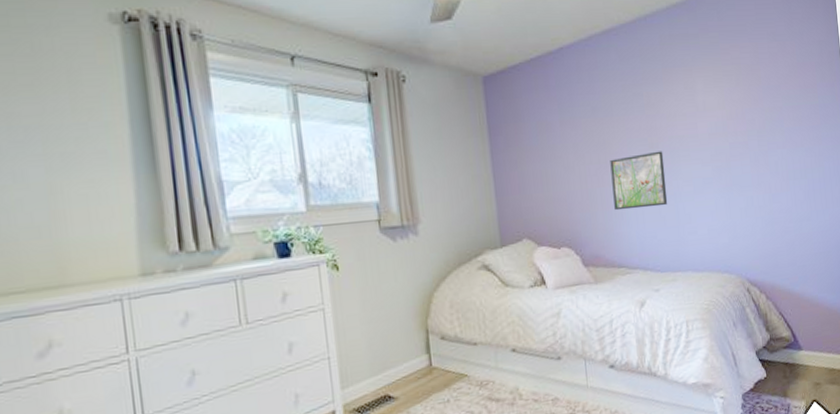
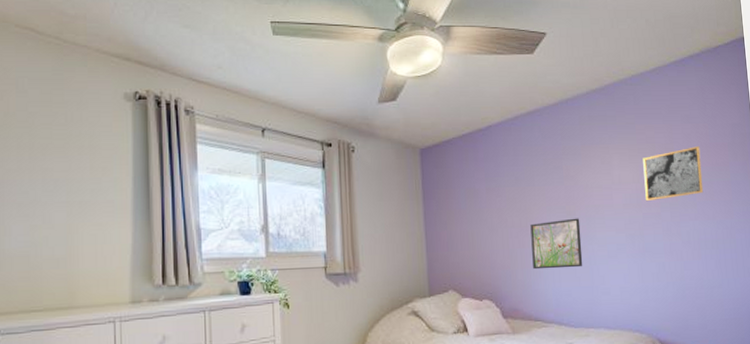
wall art: none [728,67,791,130] -> present [643,146,704,202]

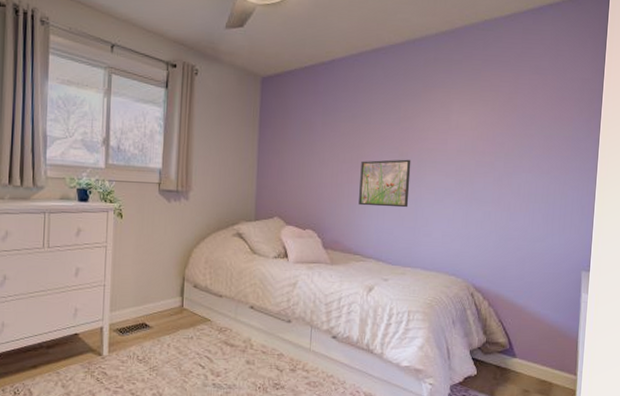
wall art: present [643,146,704,202] -> none [481,98,545,150]

